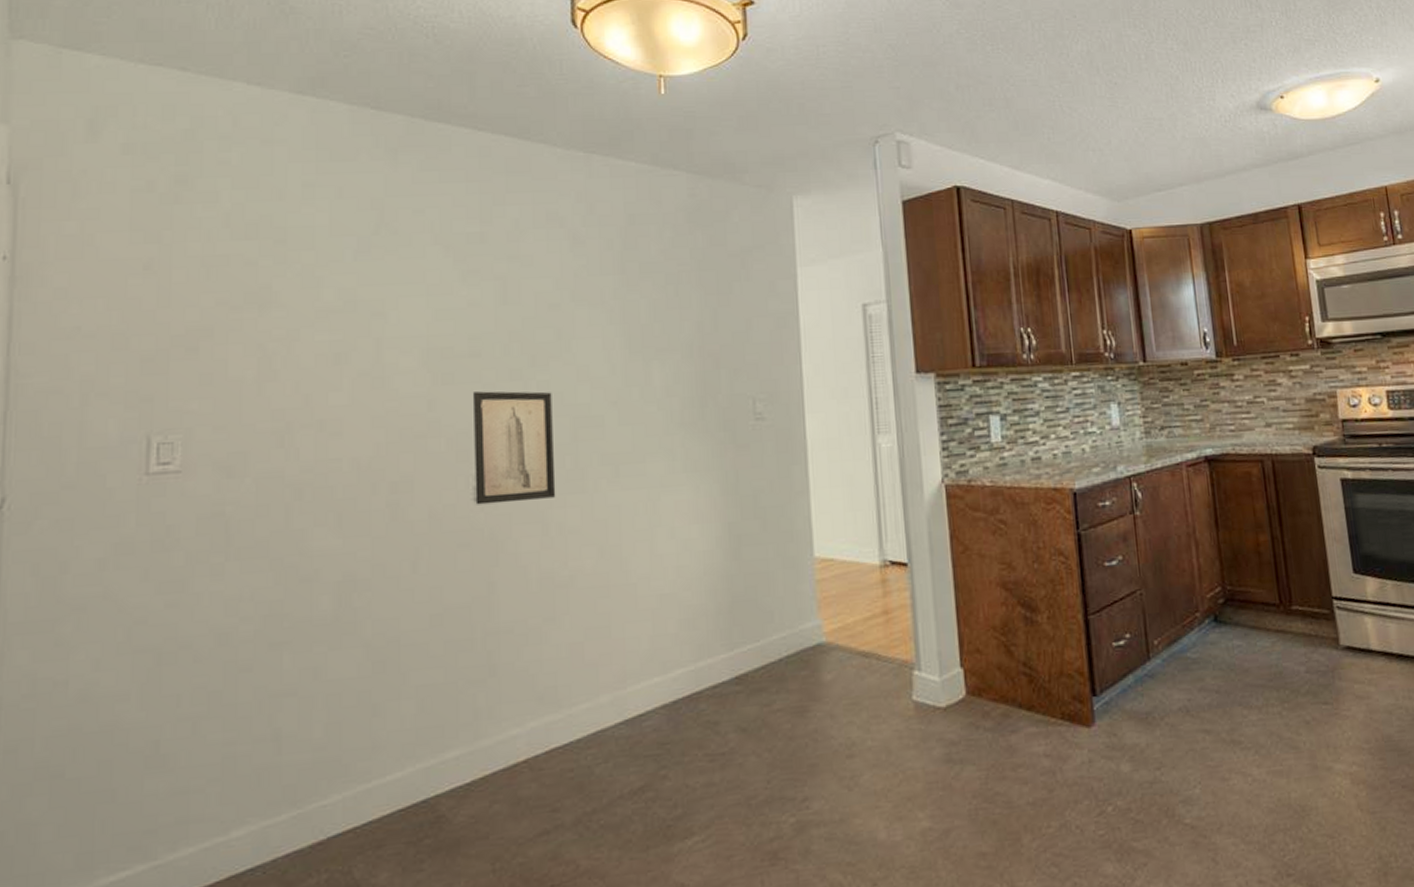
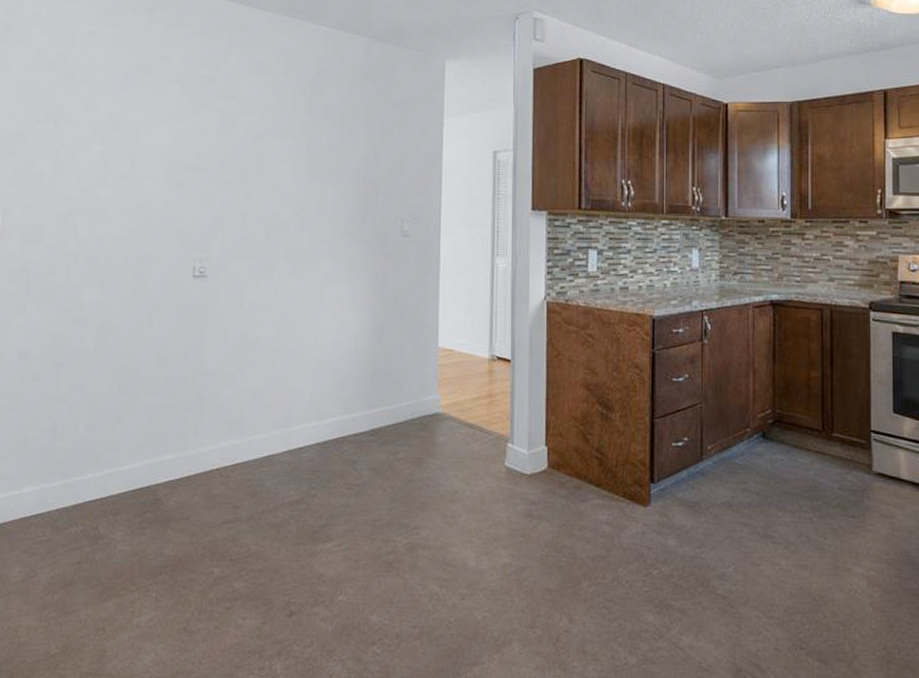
wall art: present [474,391,556,505] -> none [194,196,253,281]

